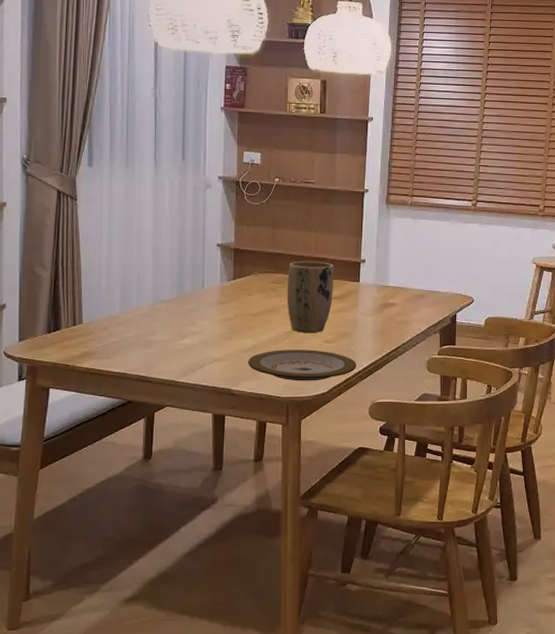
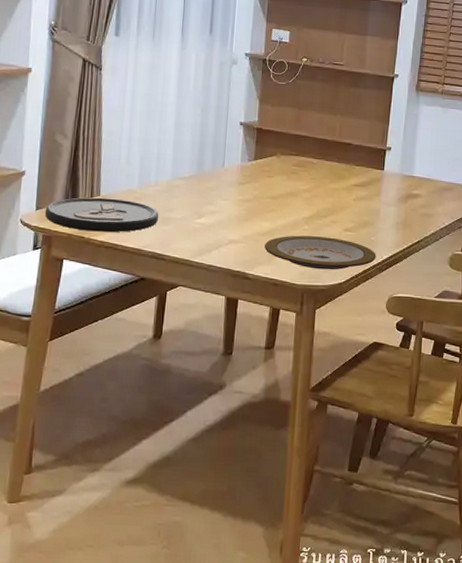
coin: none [28,325,142,359] -> present [44,197,158,233]
plant pot: present [287,261,334,333] -> none [307,144,359,220]

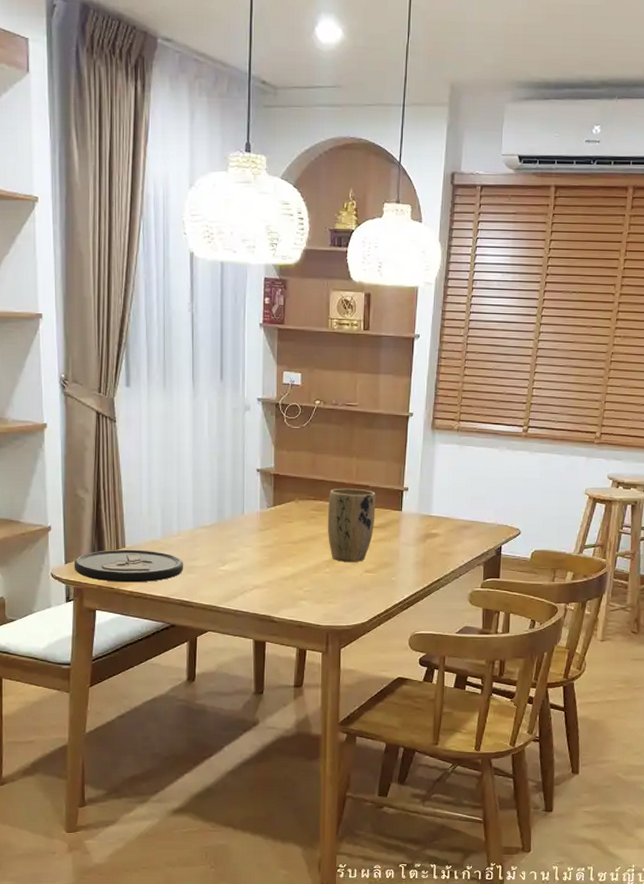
plate: present [264,235,376,270] -> none [288,578,397,611]
plant pot: none [307,144,359,220] -> present [327,488,376,562]

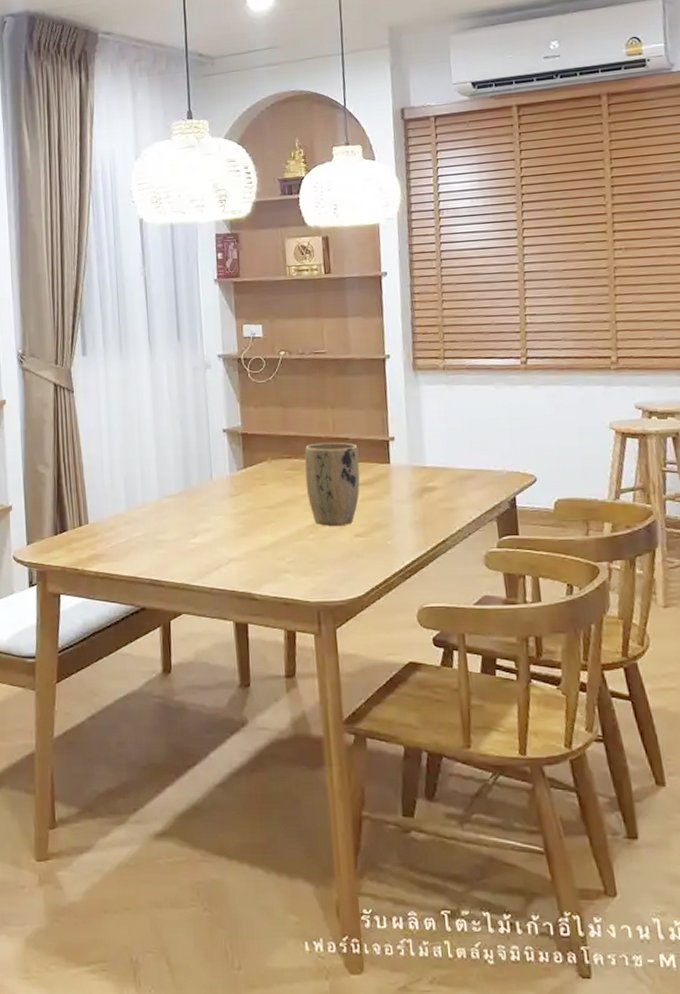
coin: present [74,549,183,583] -> none [36,525,151,563]

